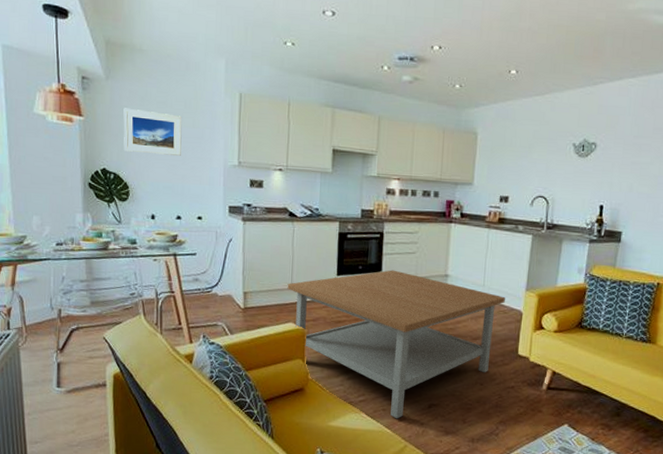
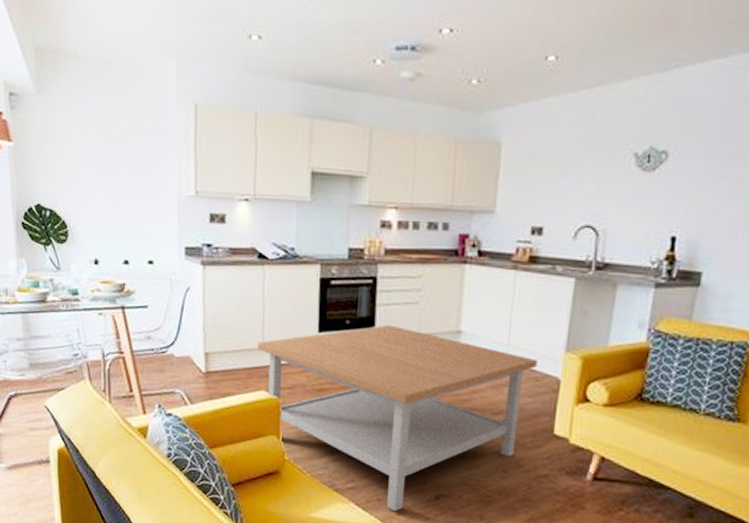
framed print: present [123,108,182,156] -> none [58,129,127,186]

